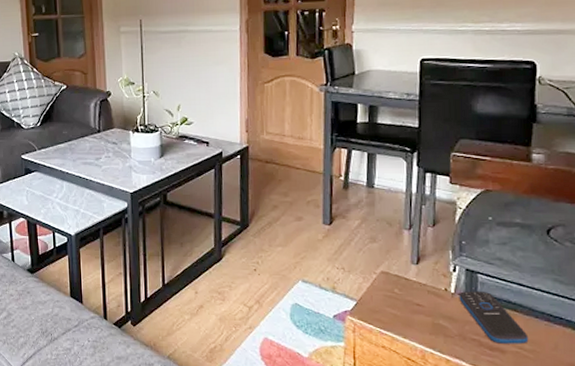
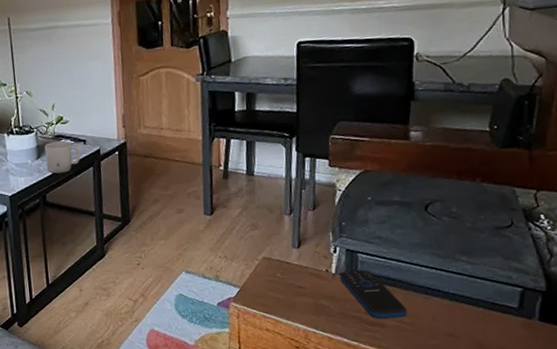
mug: none [168,142,203,173] -> present [44,141,81,174]

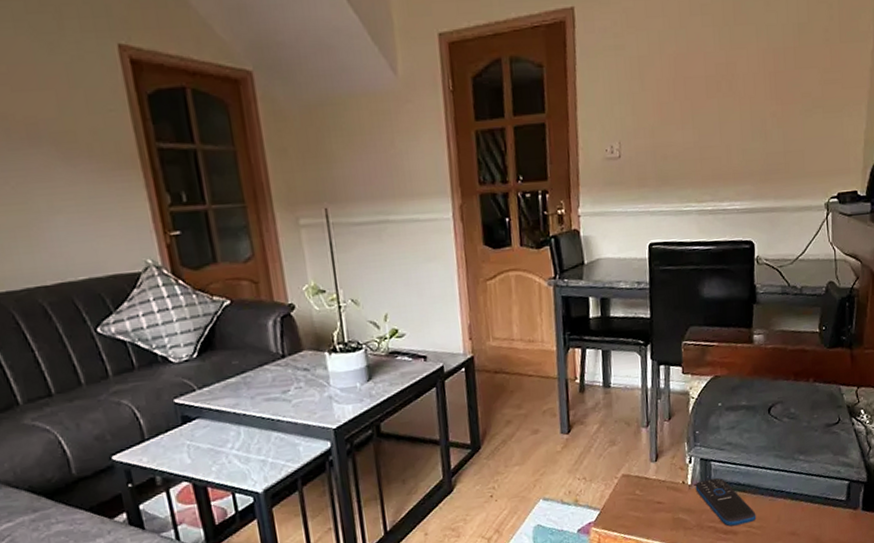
mug: present [44,141,81,174] -> none [376,358,421,398]

